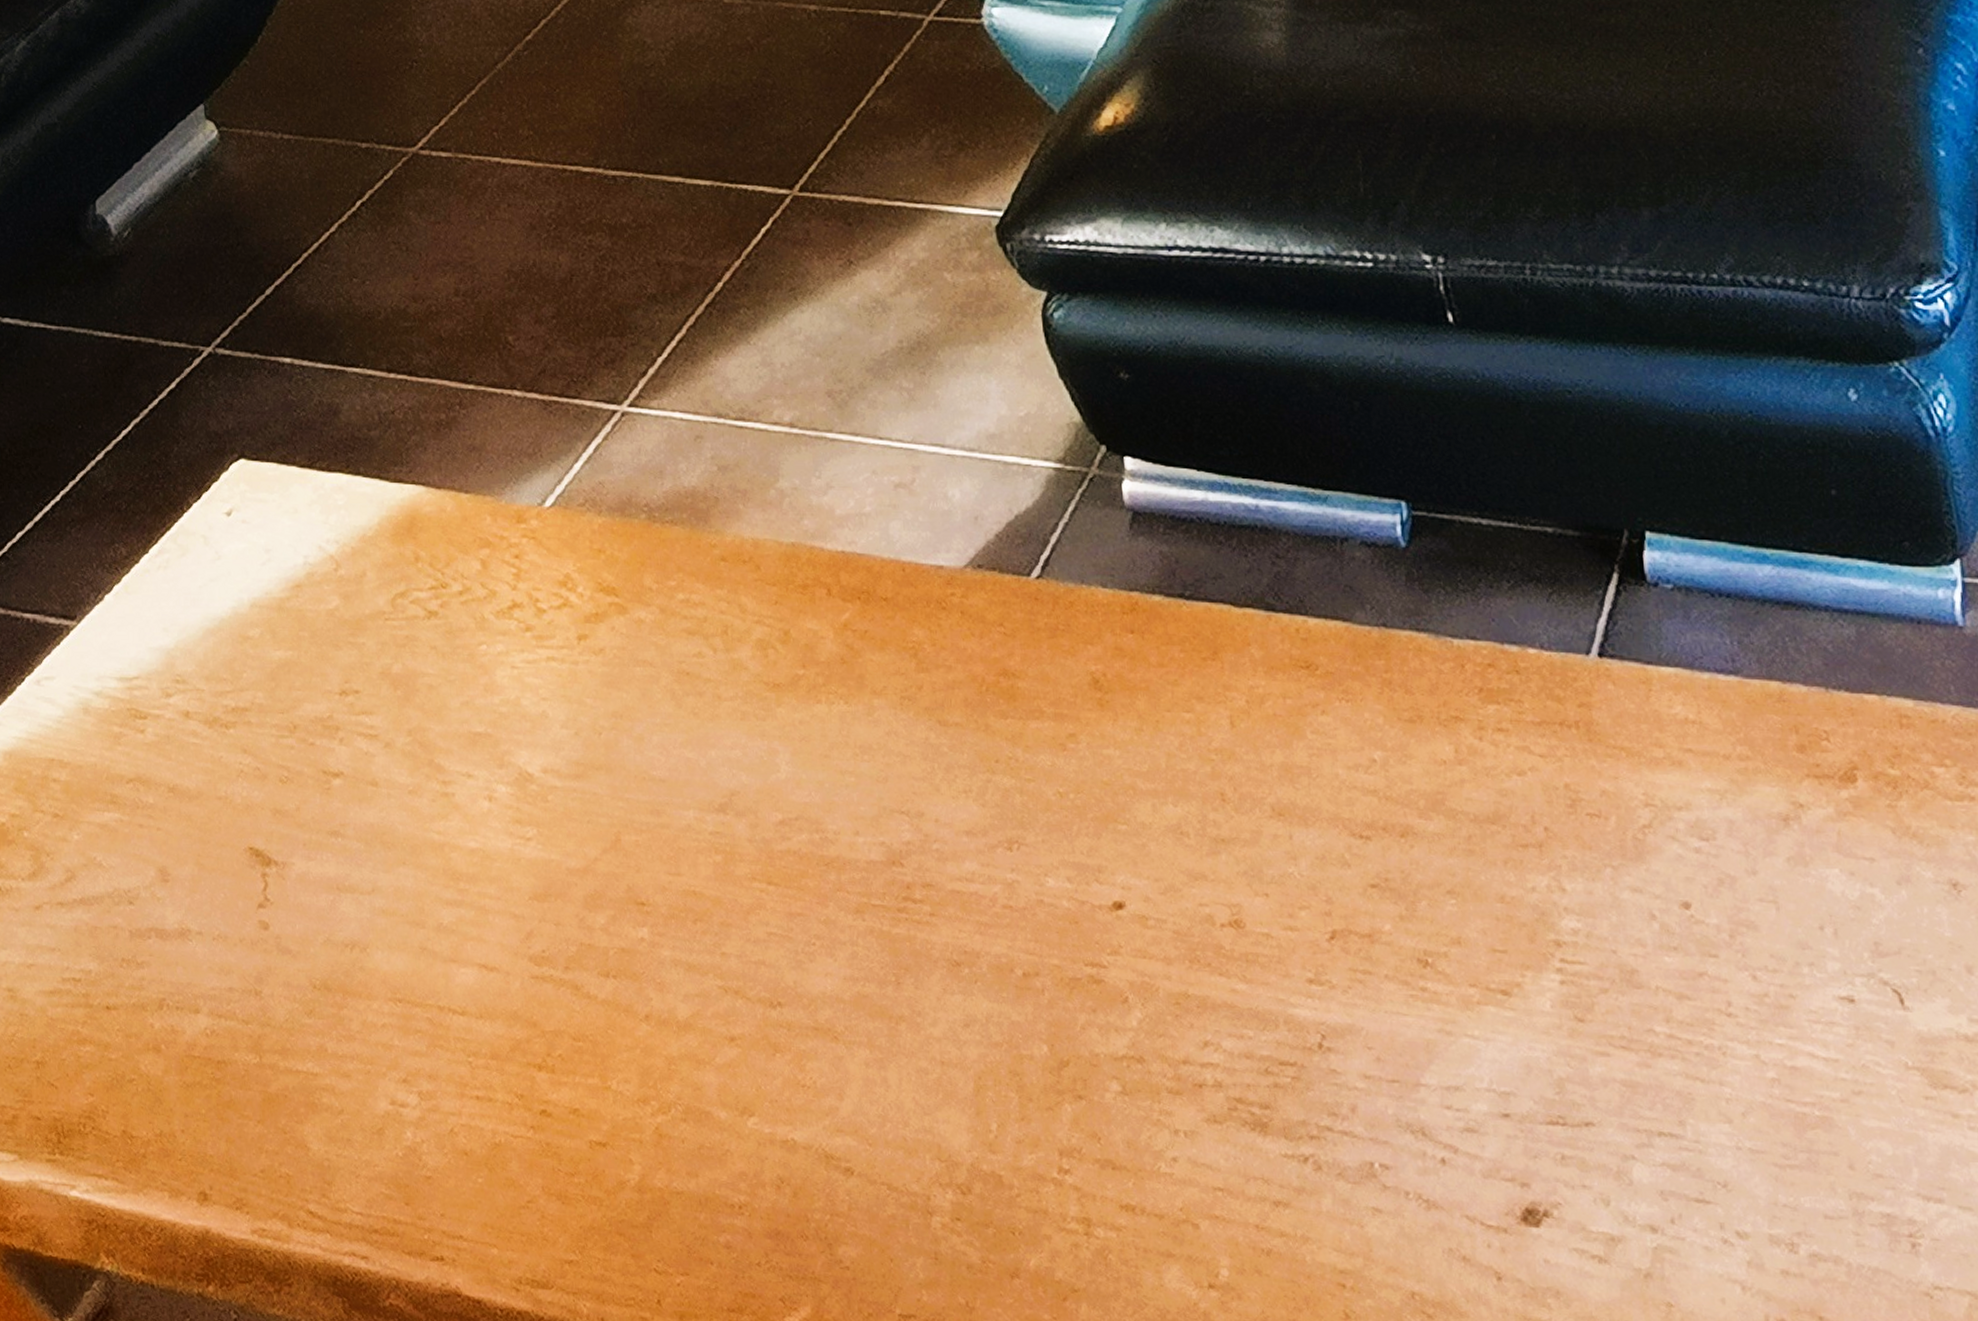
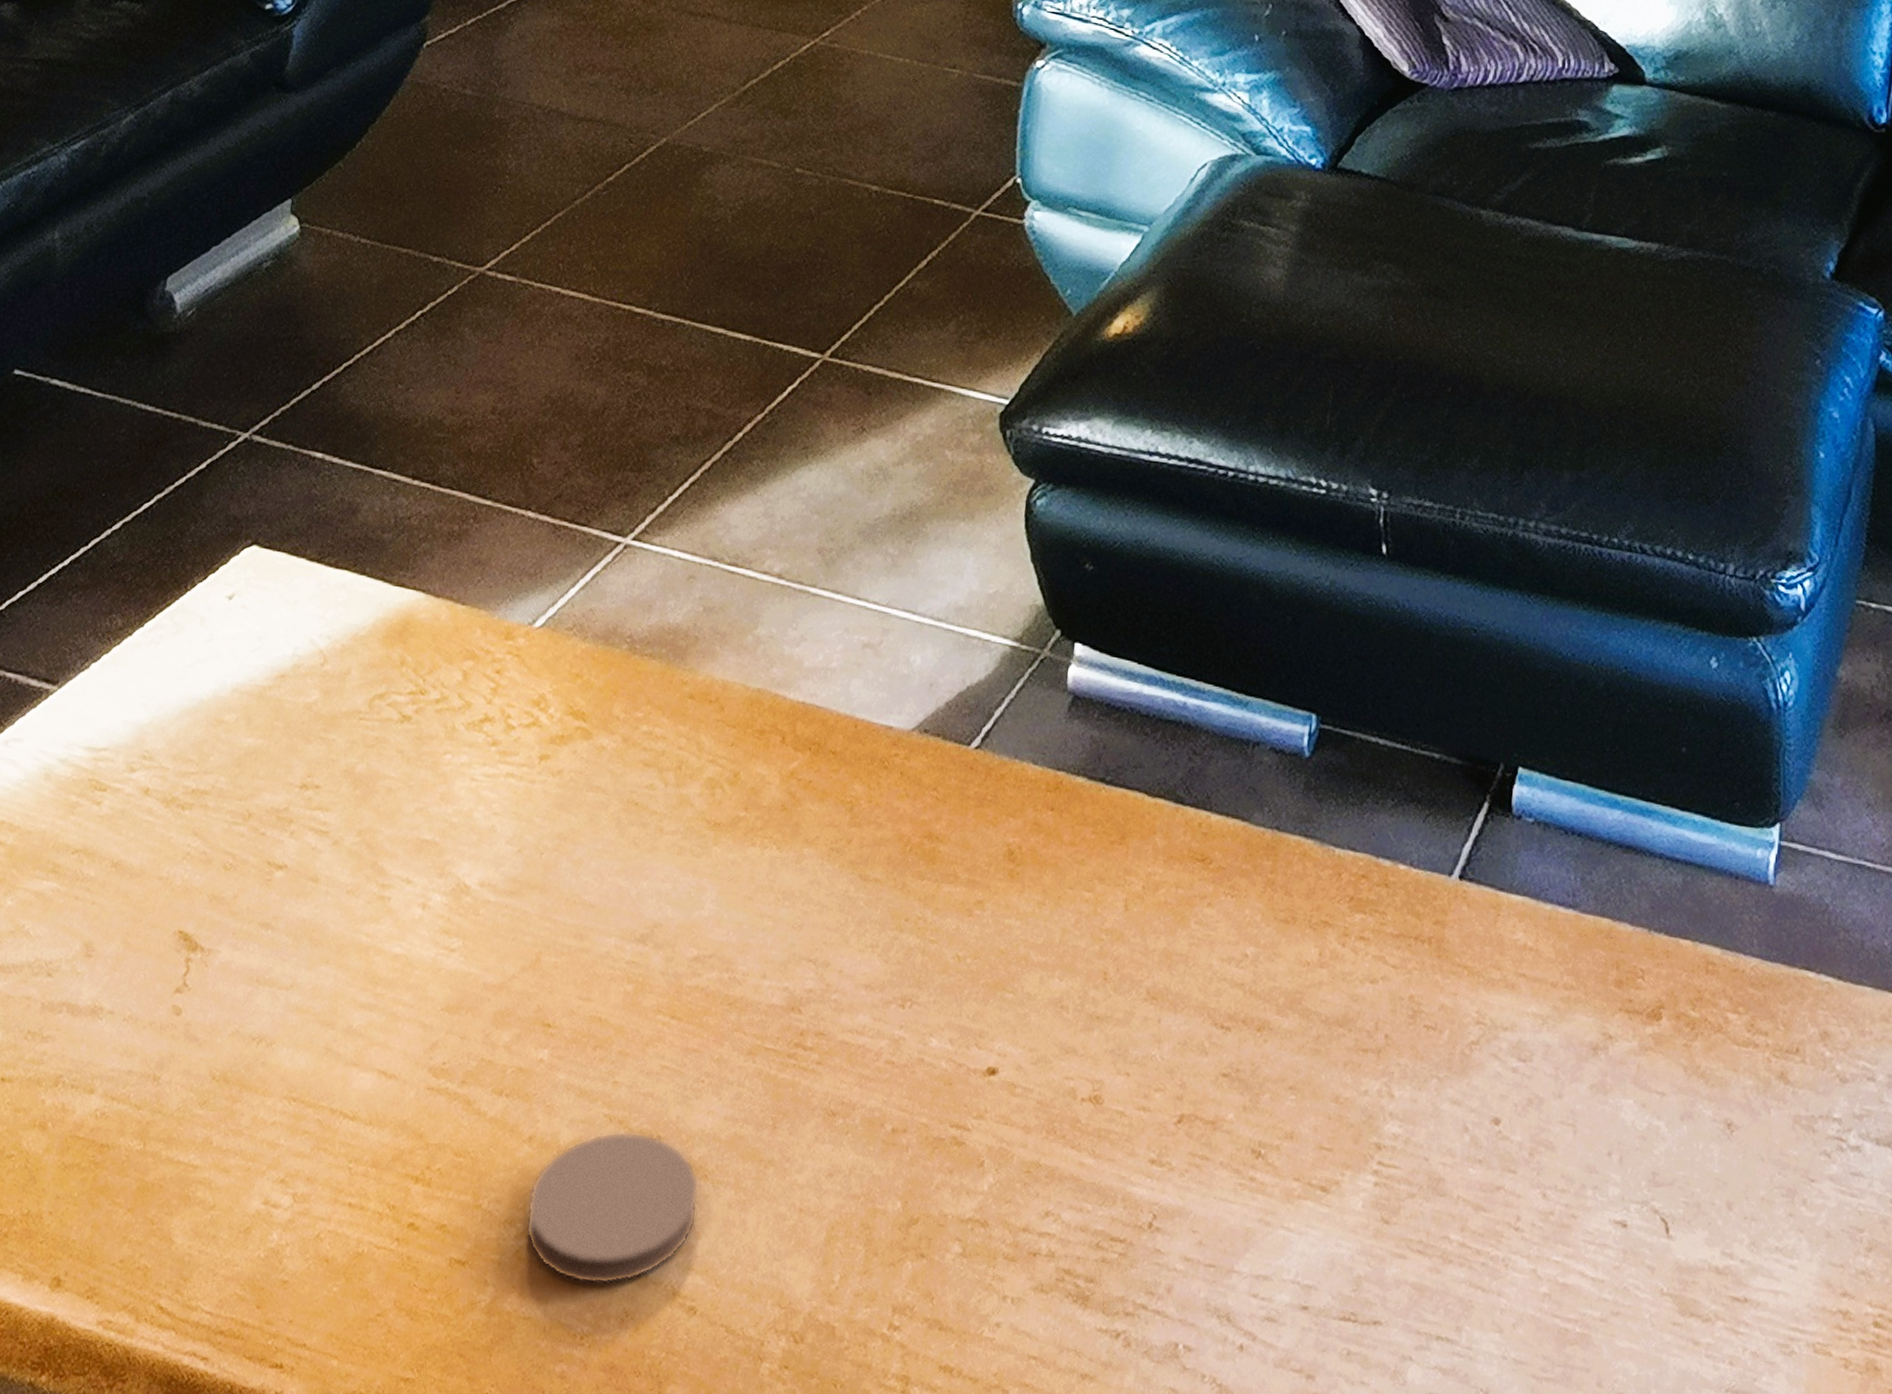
coaster: none [657,1000,835,1155] -> present [525,1131,700,1285]

